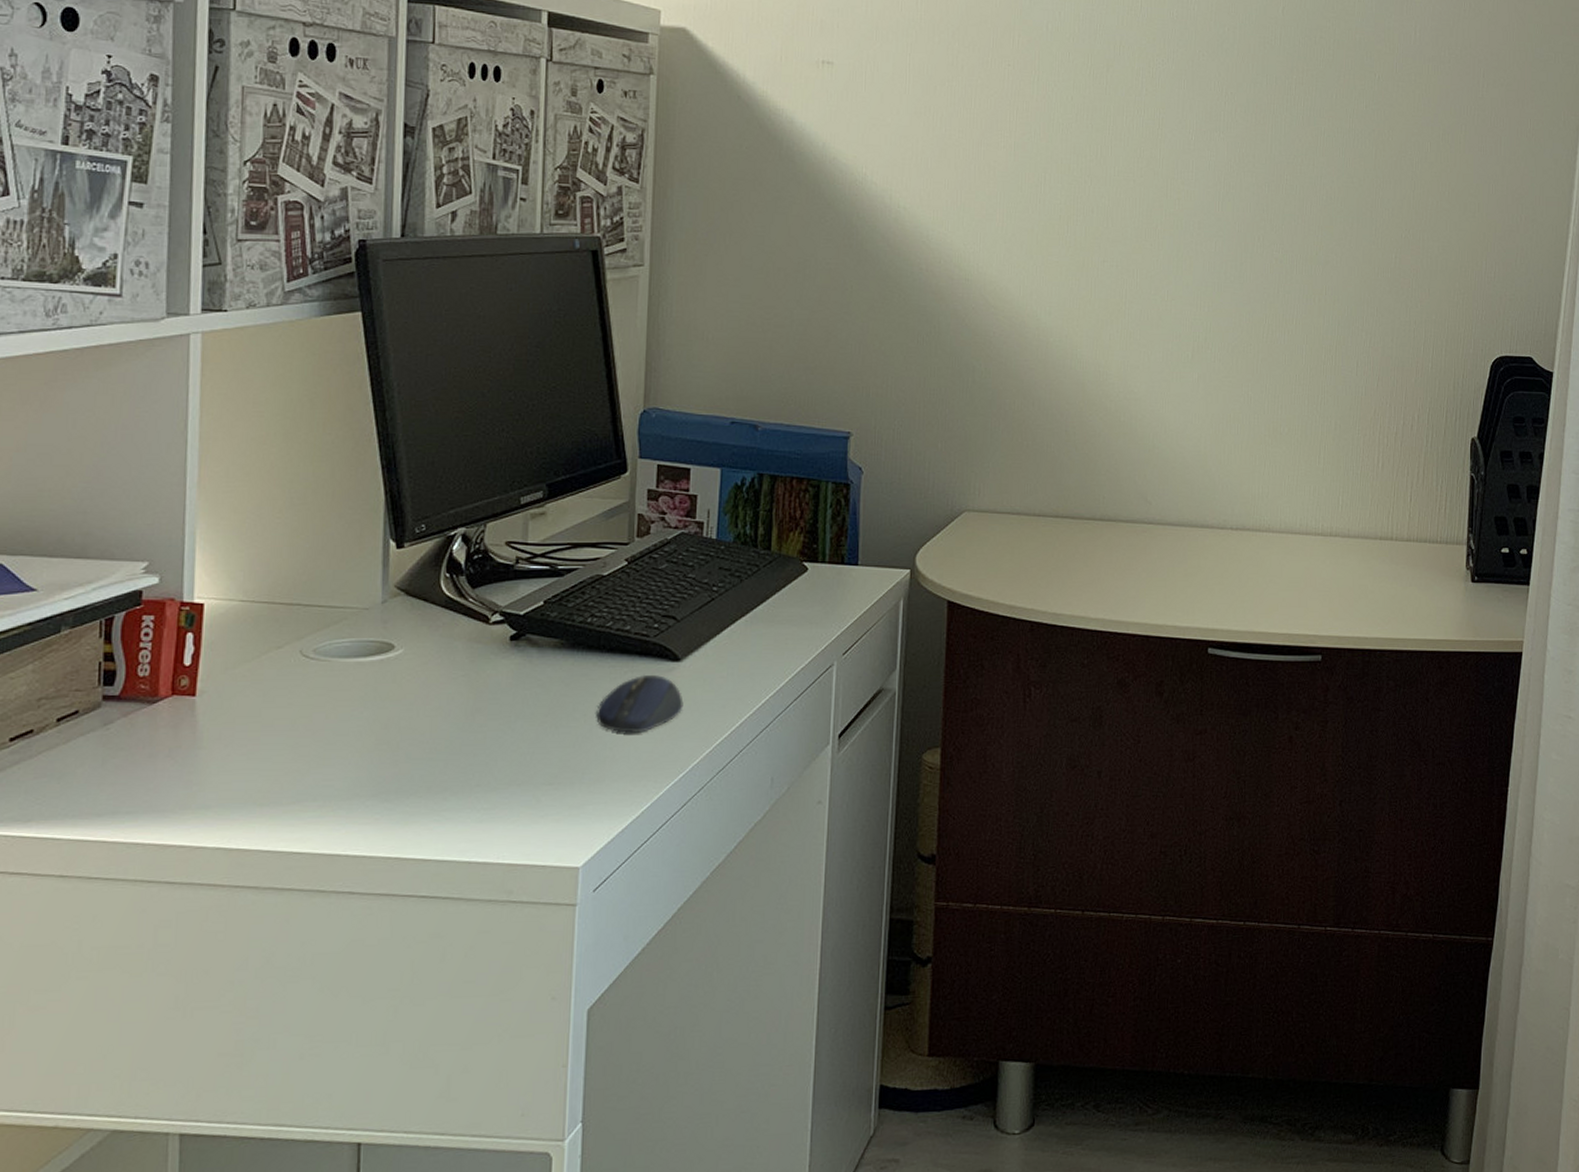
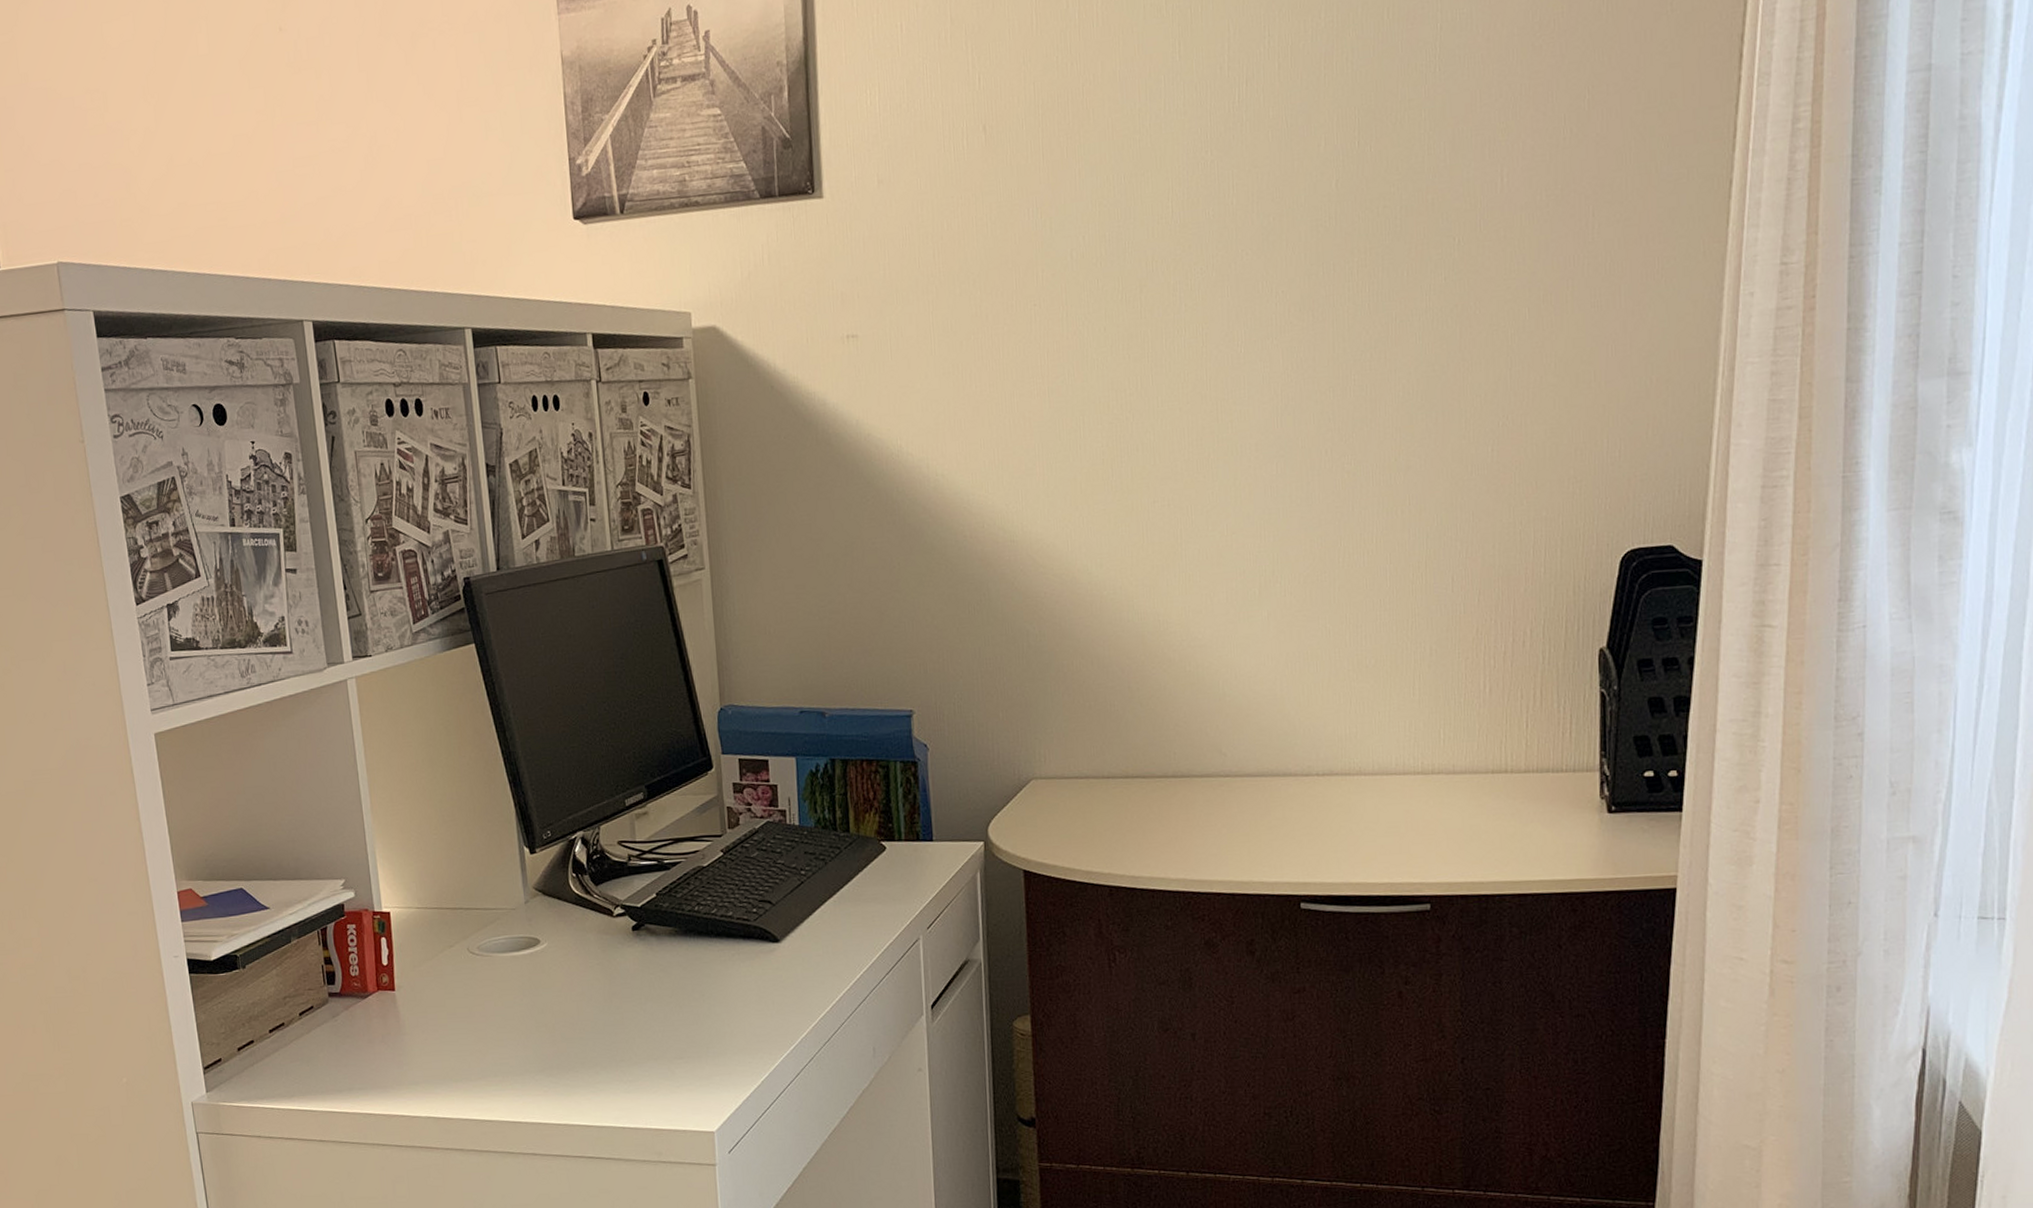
computer mouse: present [595,674,684,733] -> none [711,956,787,1011]

